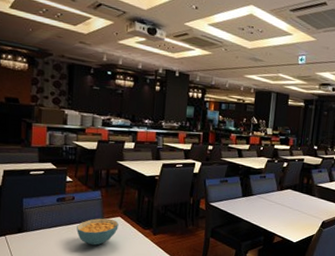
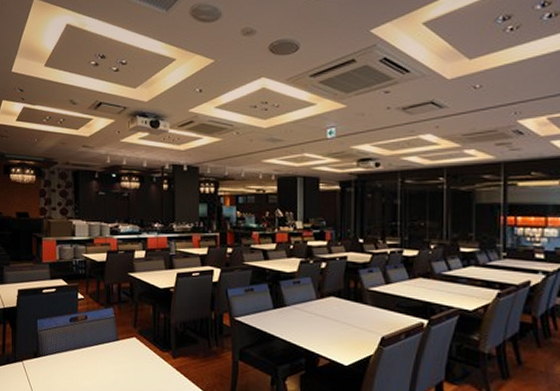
cereal bowl: present [77,218,119,245] -> none [91,339,134,371]

